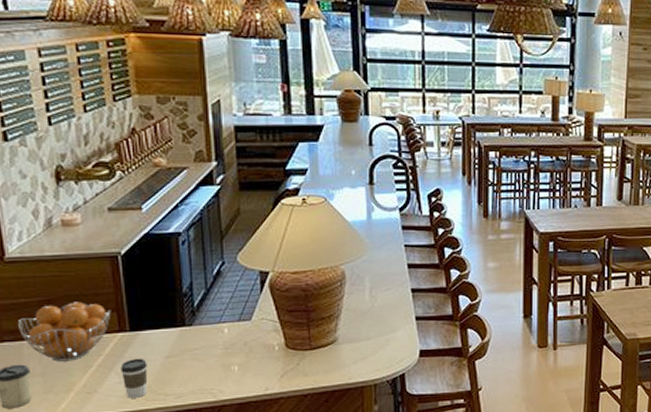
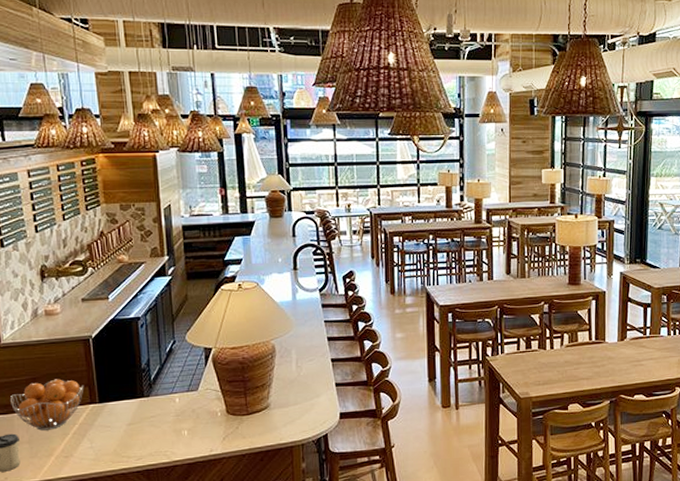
coffee cup: present [120,358,148,398] -> none [91,425,114,461]

